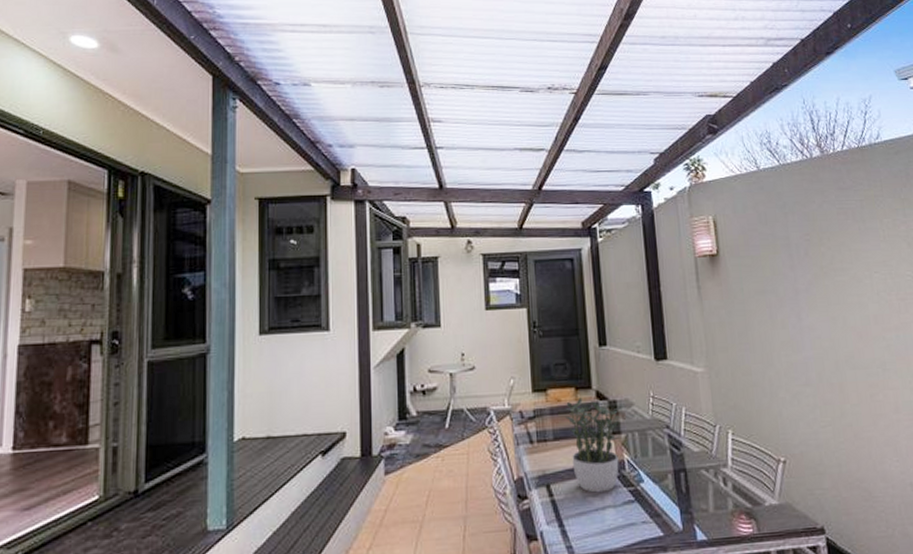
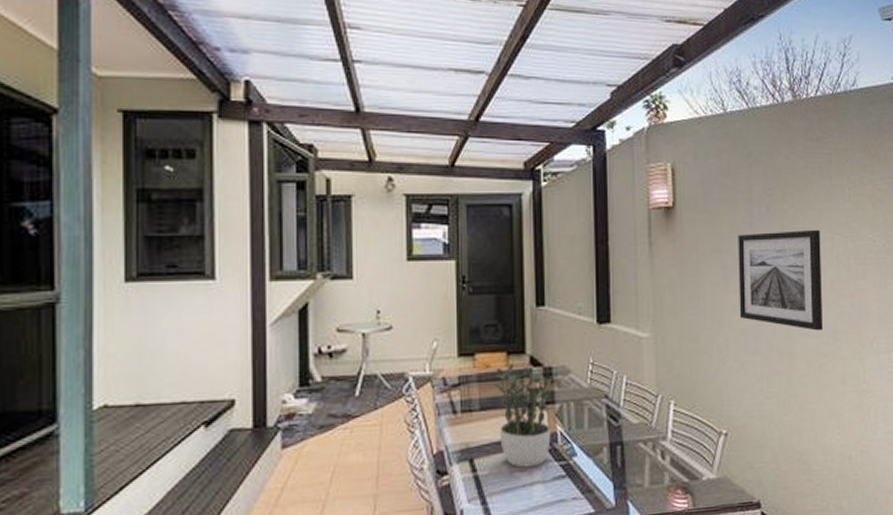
wall art: none [780,268,871,363] -> present [738,229,823,331]

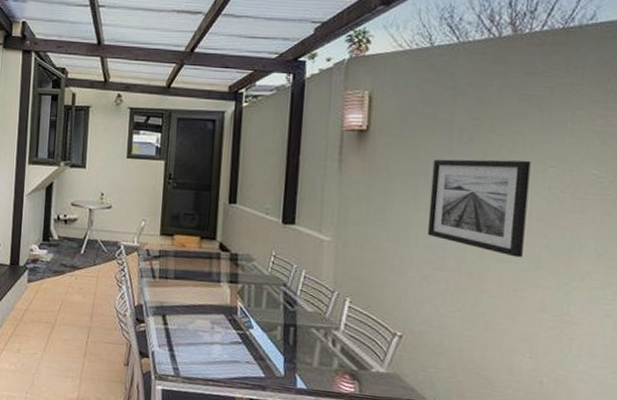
potted plant: present [489,363,559,468] -> none [184,246,244,331]

